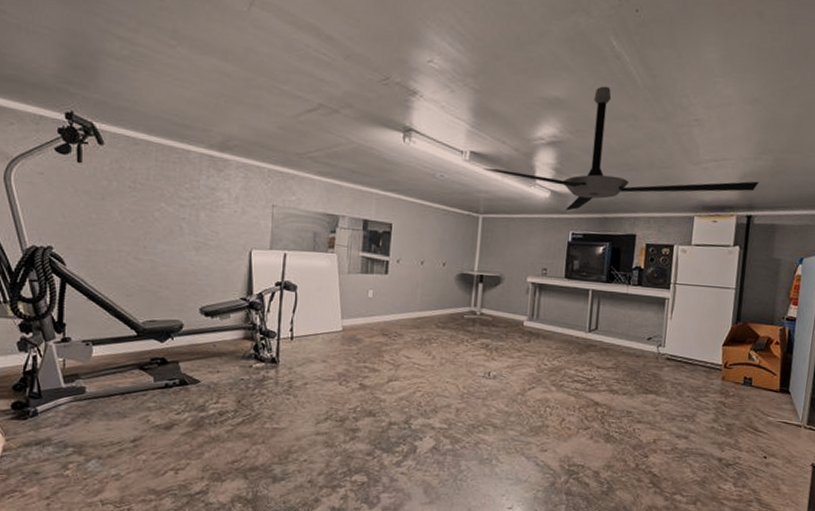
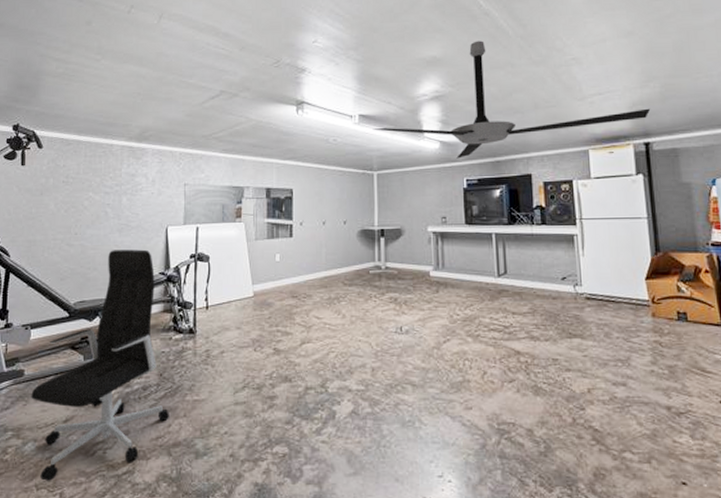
office chair: none [94,269,247,497] -> present [31,249,169,481]

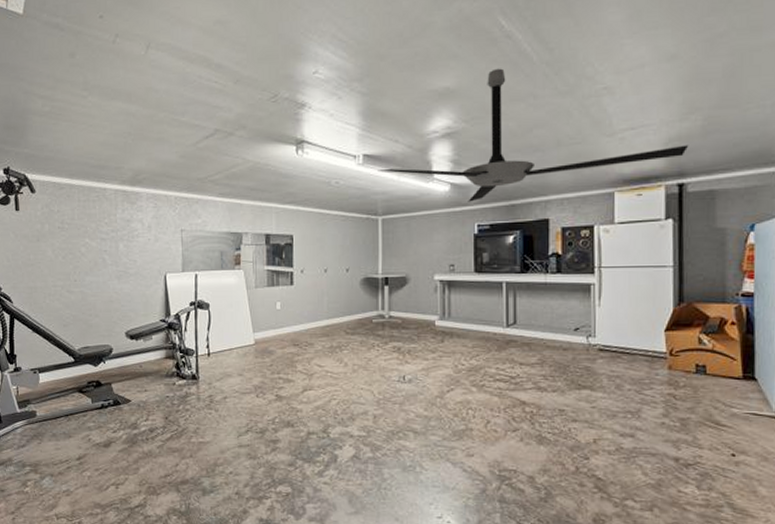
office chair: present [31,249,169,481] -> none [44,296,176,511]

